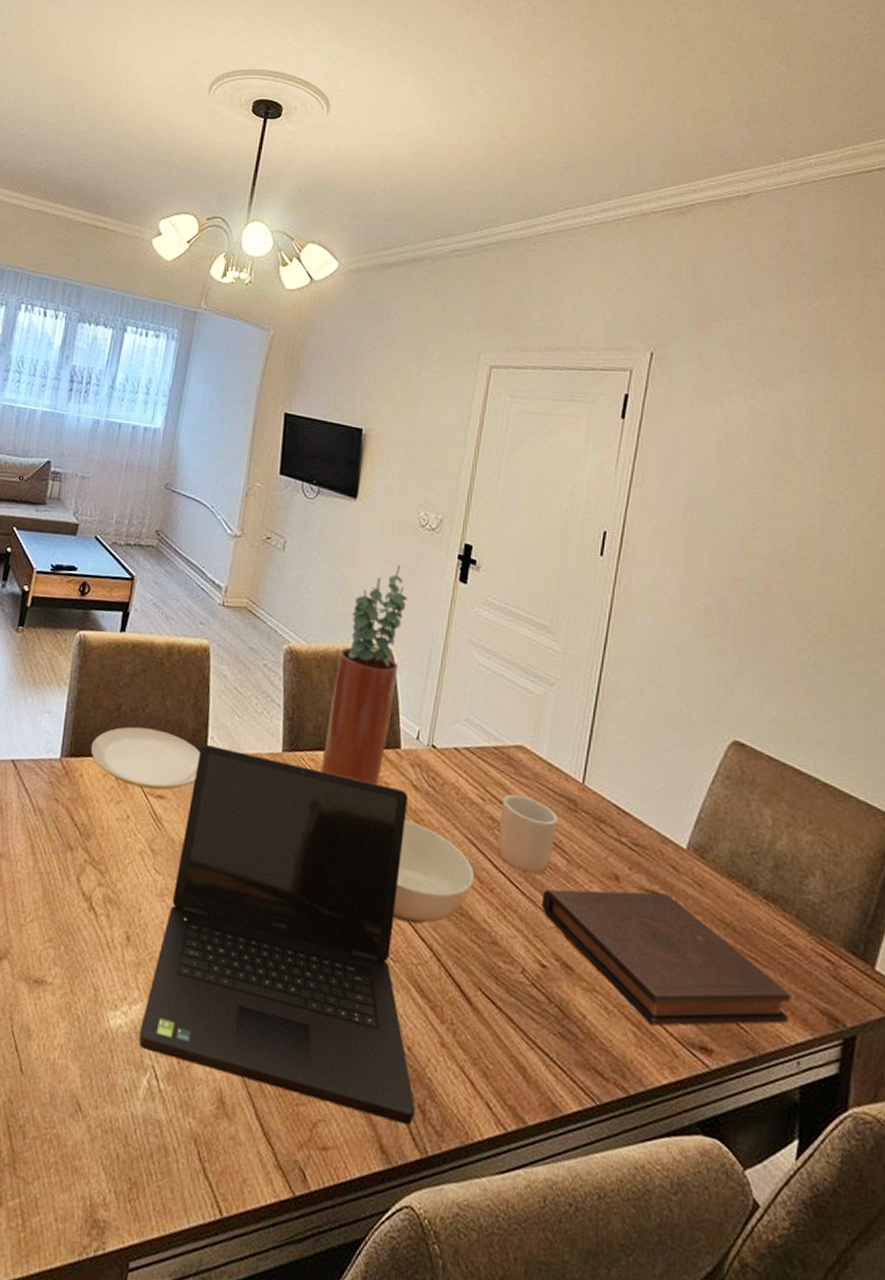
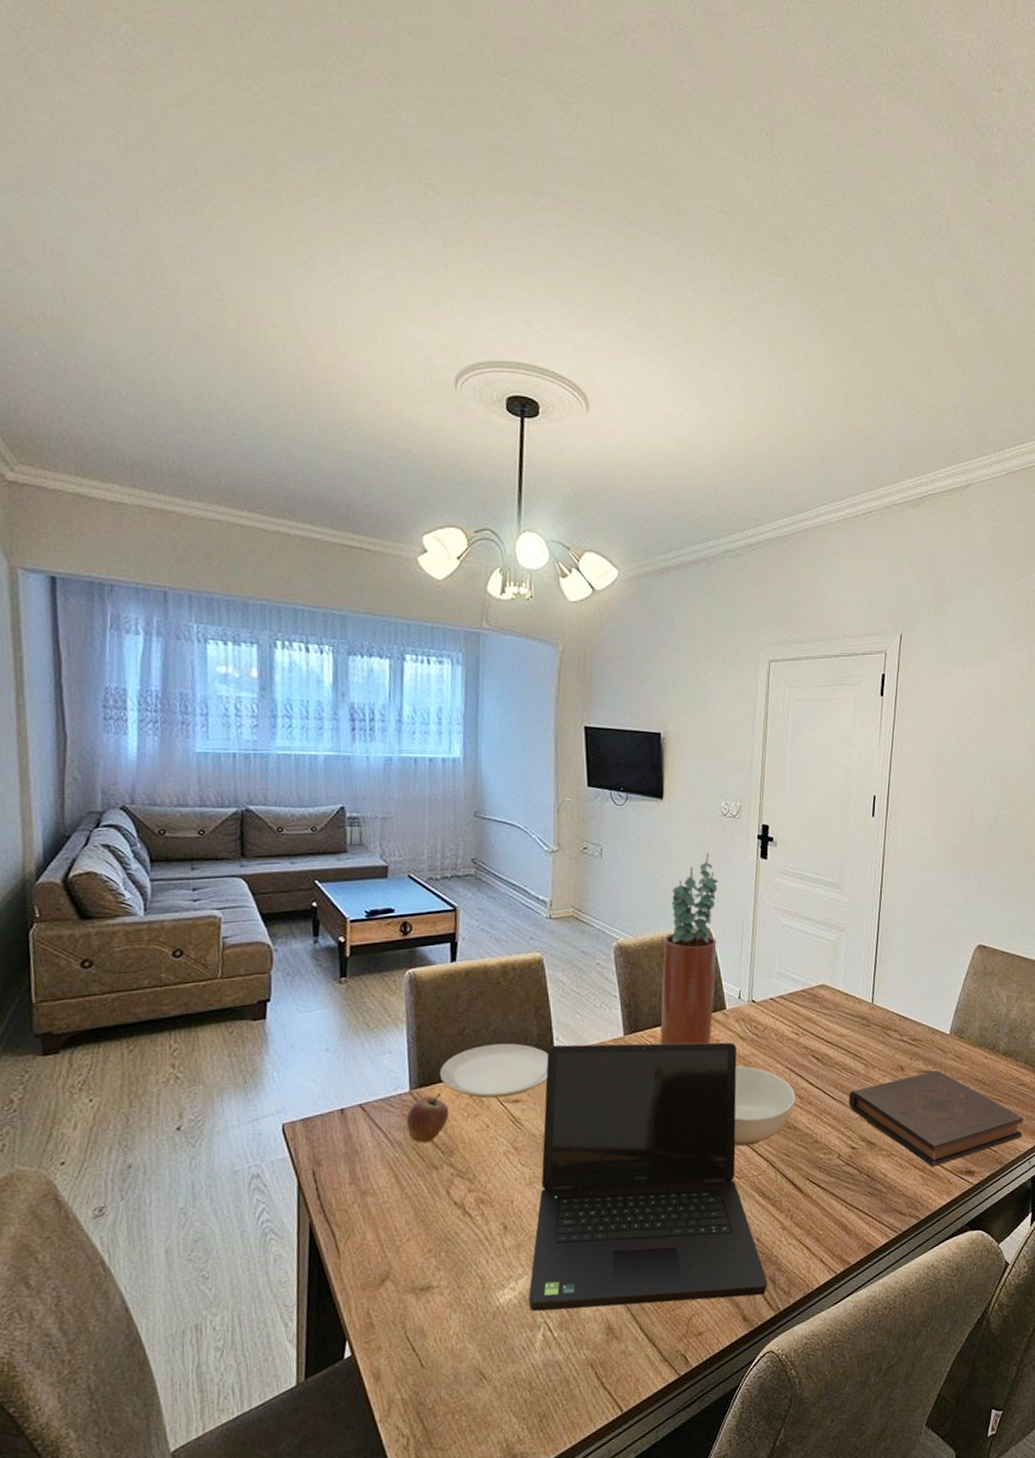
fruit: none [51,768,94,819] -> present [406,1094,450,1143]
mug: present [498,794,558,875] -> none [811,1023,856,1083]

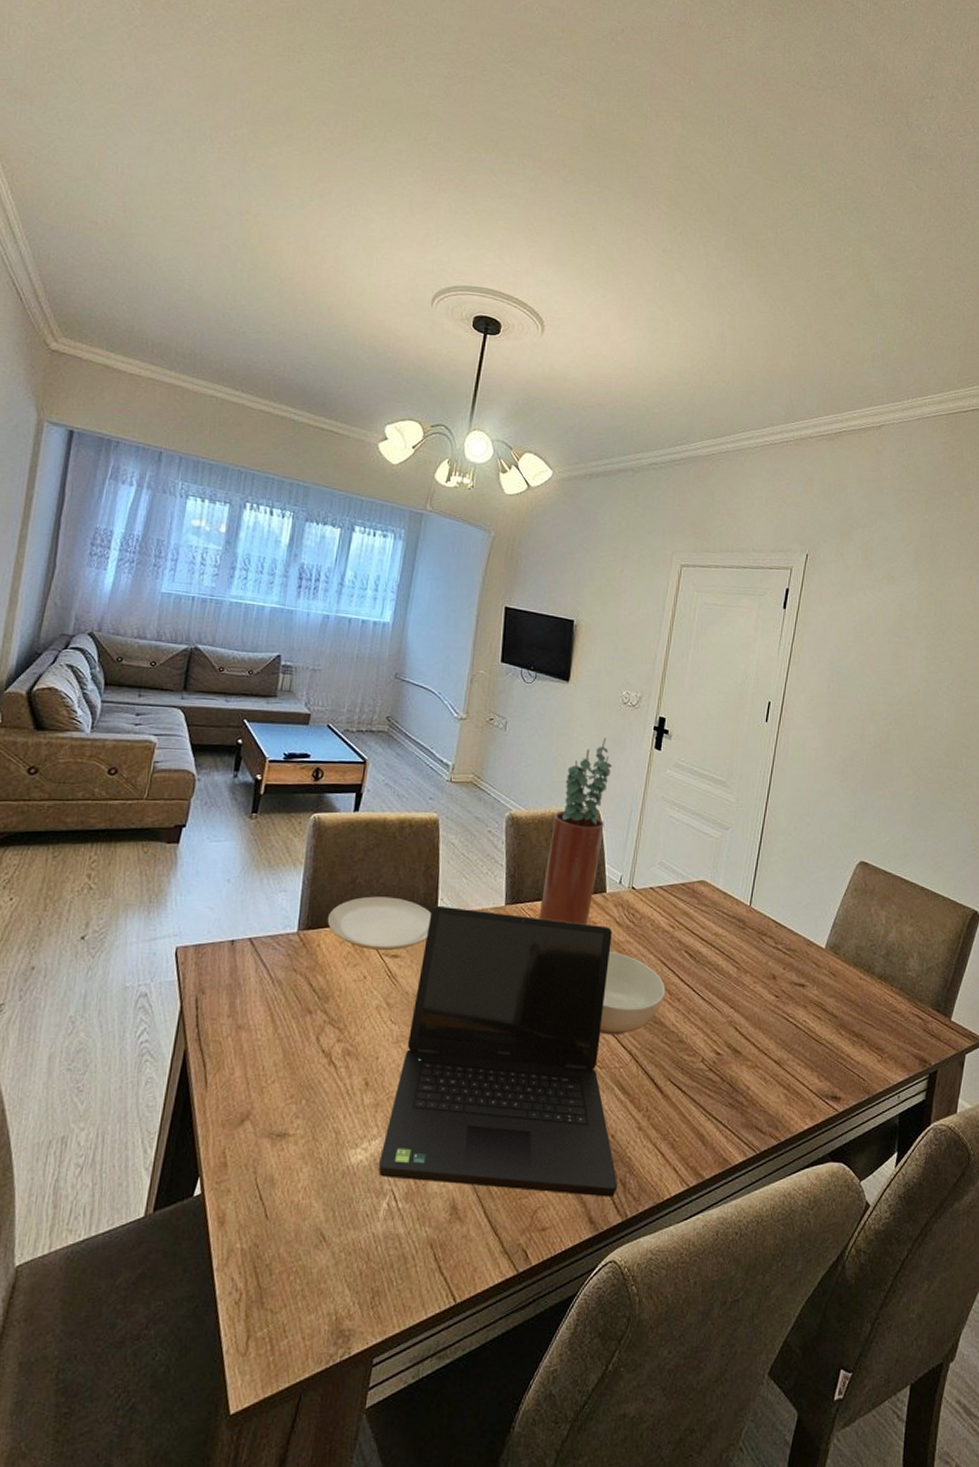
fruit: present [406,1094,450,1143] -> none [289,938,331,986]
book: present [848,1070,1024,1167] -> none [717,984,895,1087]

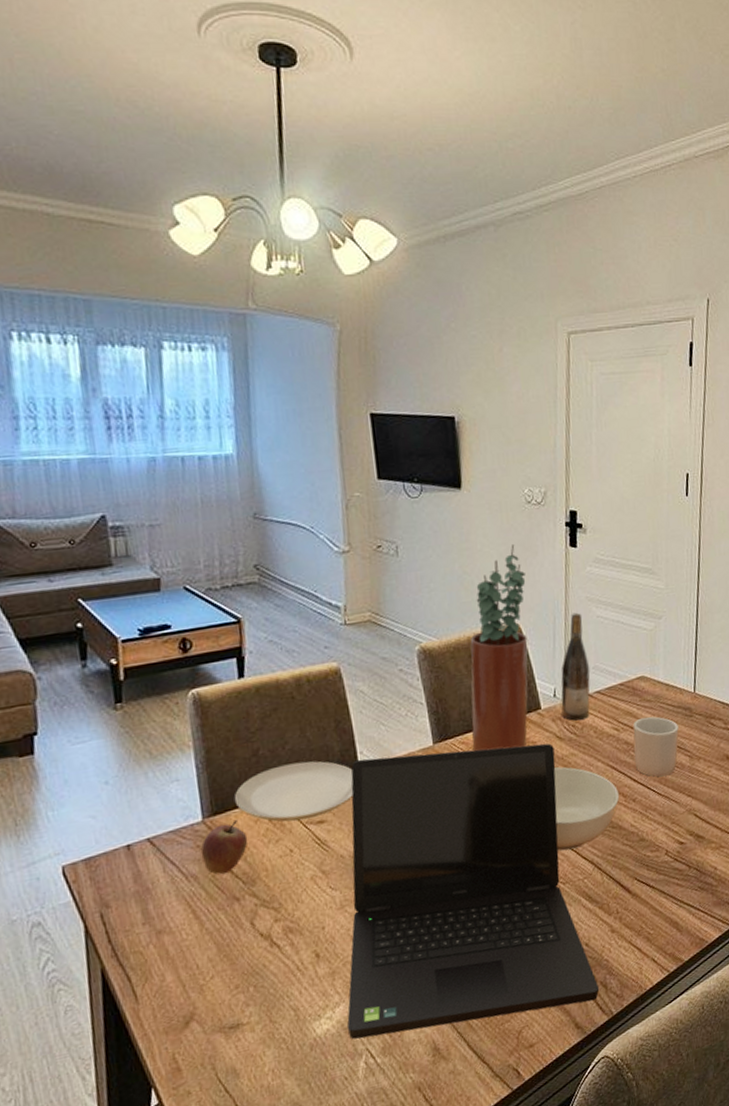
fruit: none [289,938,331,986] -> present [200,820,248,875]
wine bottle: none [623,809,657,910] -> present [560,612,591,721]
mug: none [684,920,731,982] -> present [632,716,679,777]

